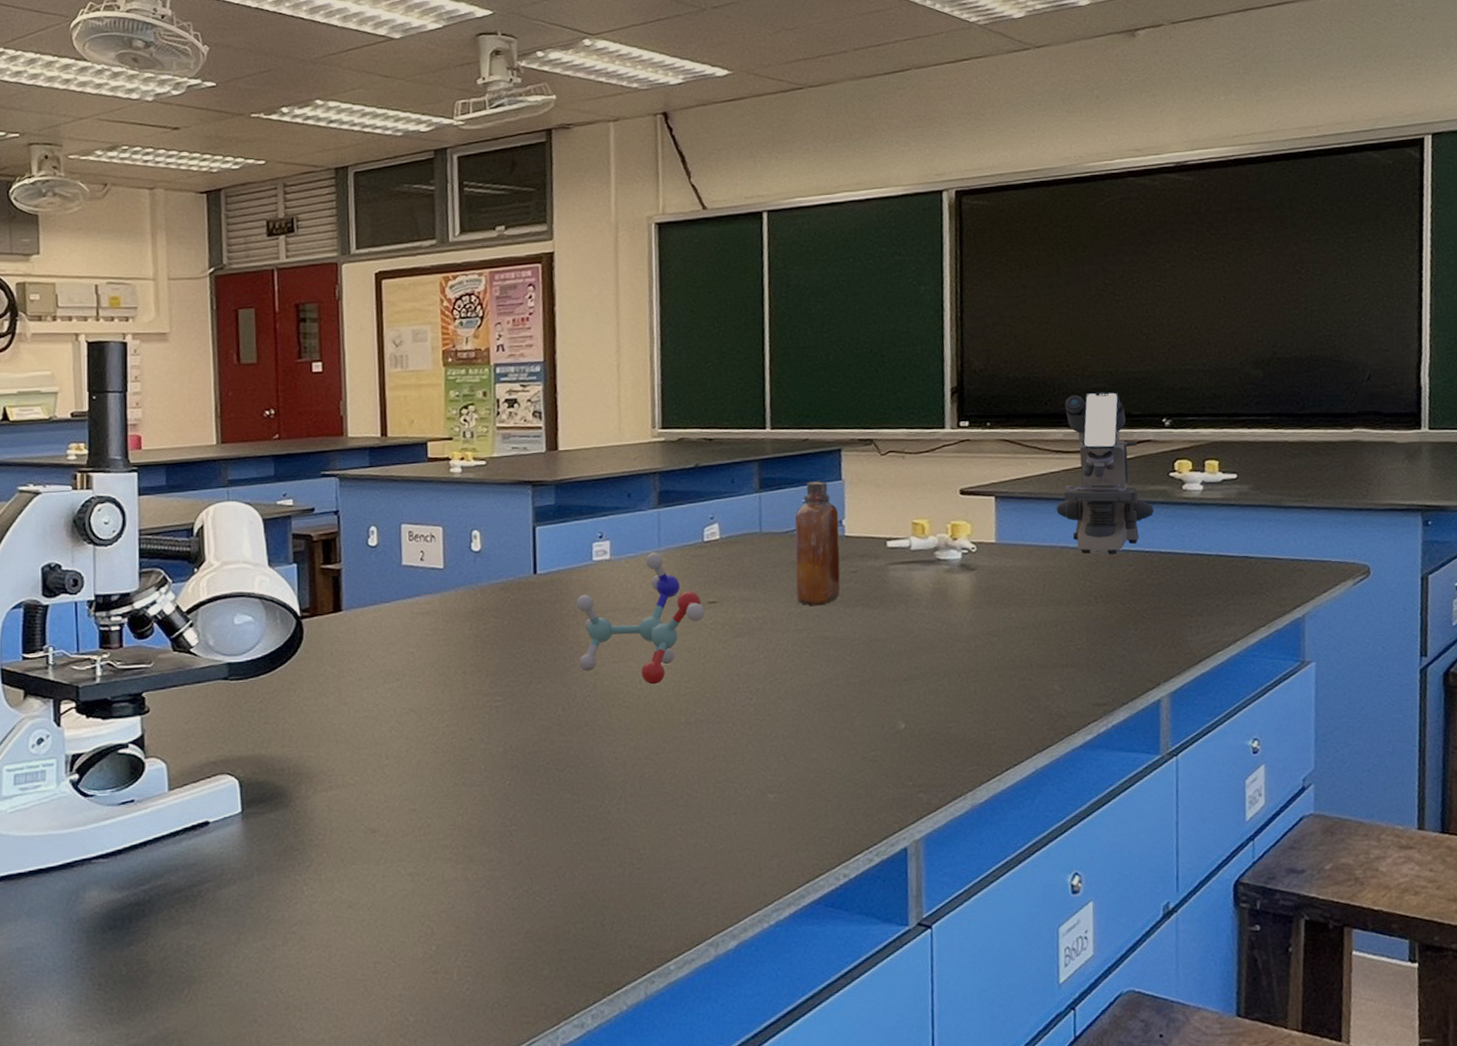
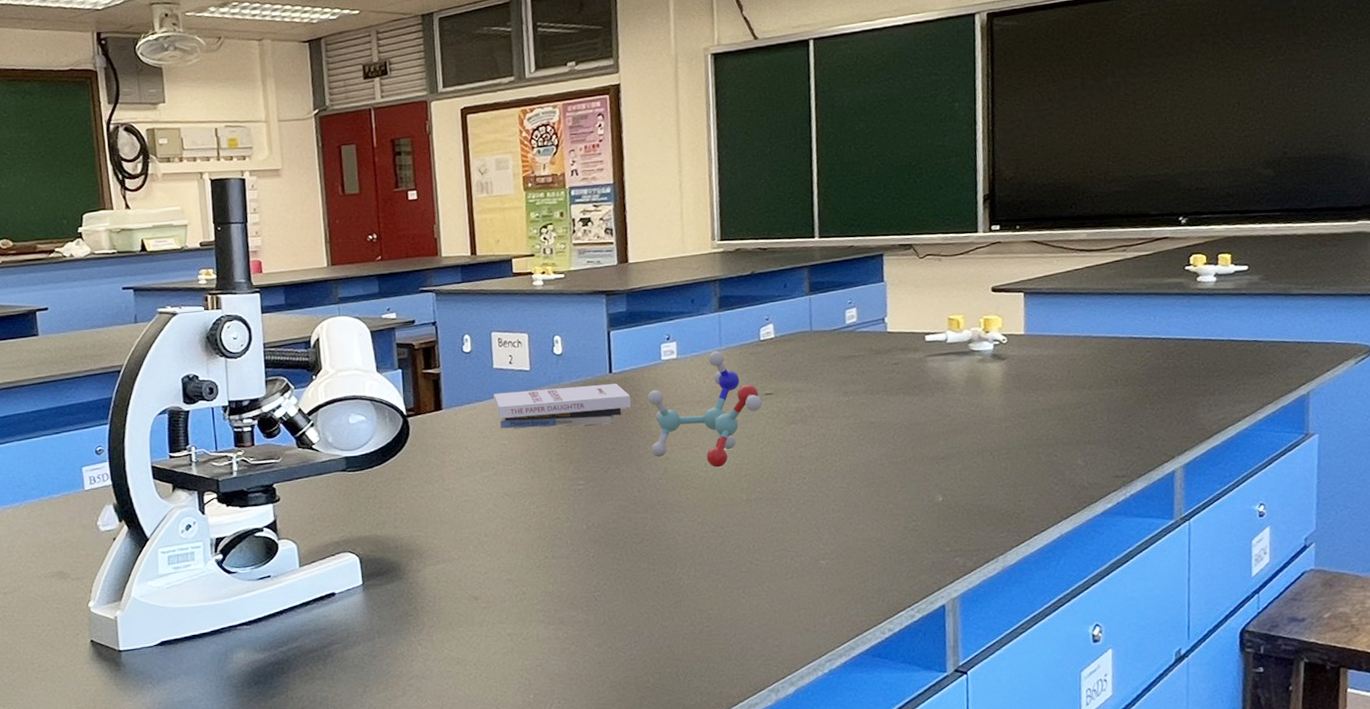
books: none [401,586,558,635] -> present [493,383,632,429]
flask: present [794,481,841,606] -> none [841,283,884,395]
microscope: present [1056,391,1154,555] -> none [1080,194,1171,342]

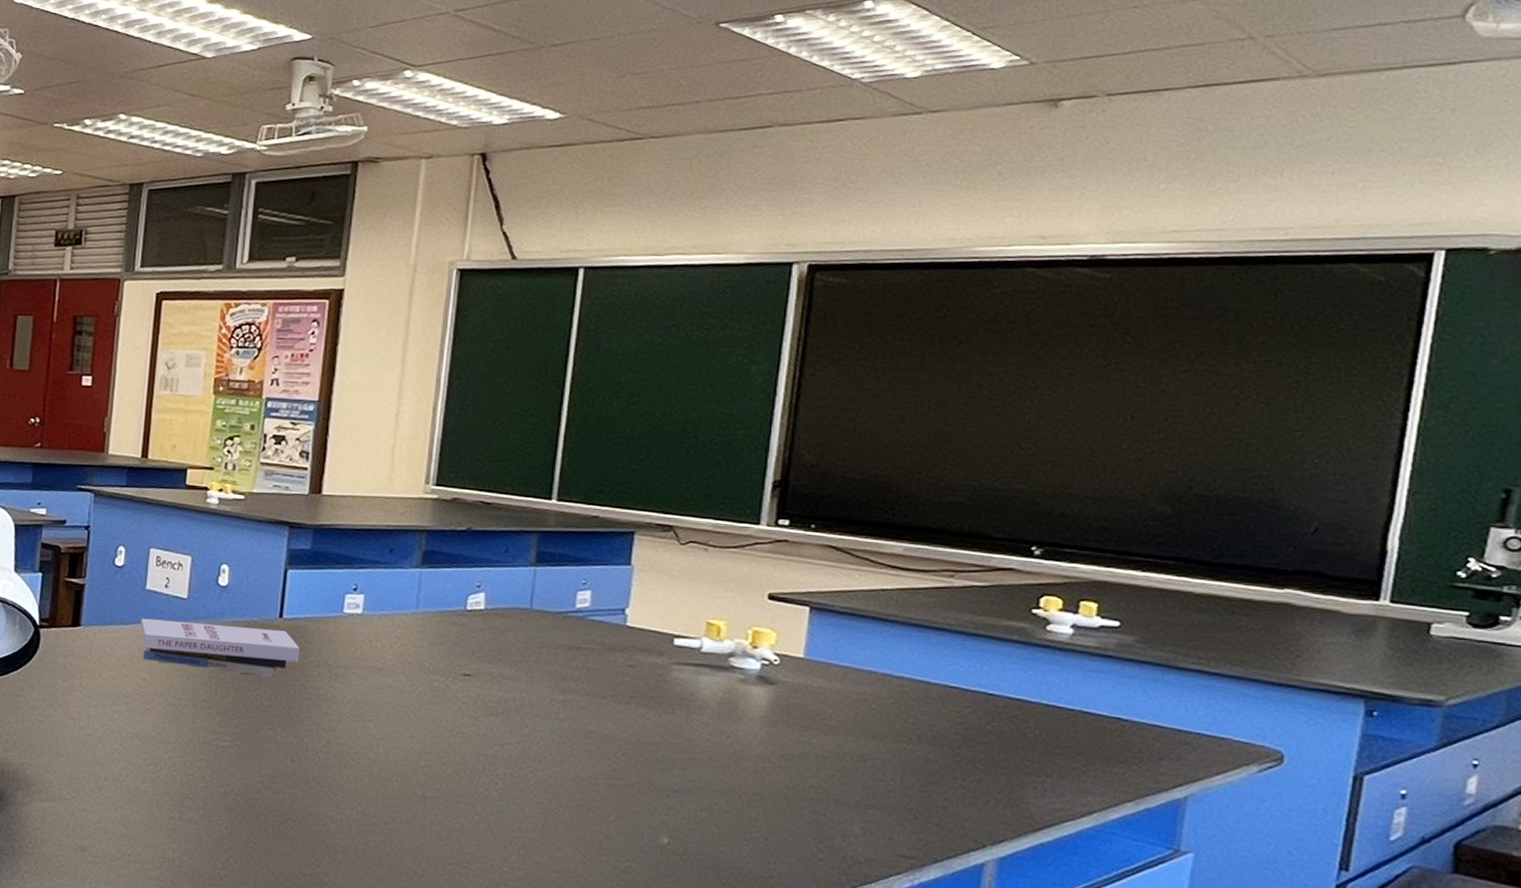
molecular model: present [647,350,762,468] -> none [315,613,458,751]

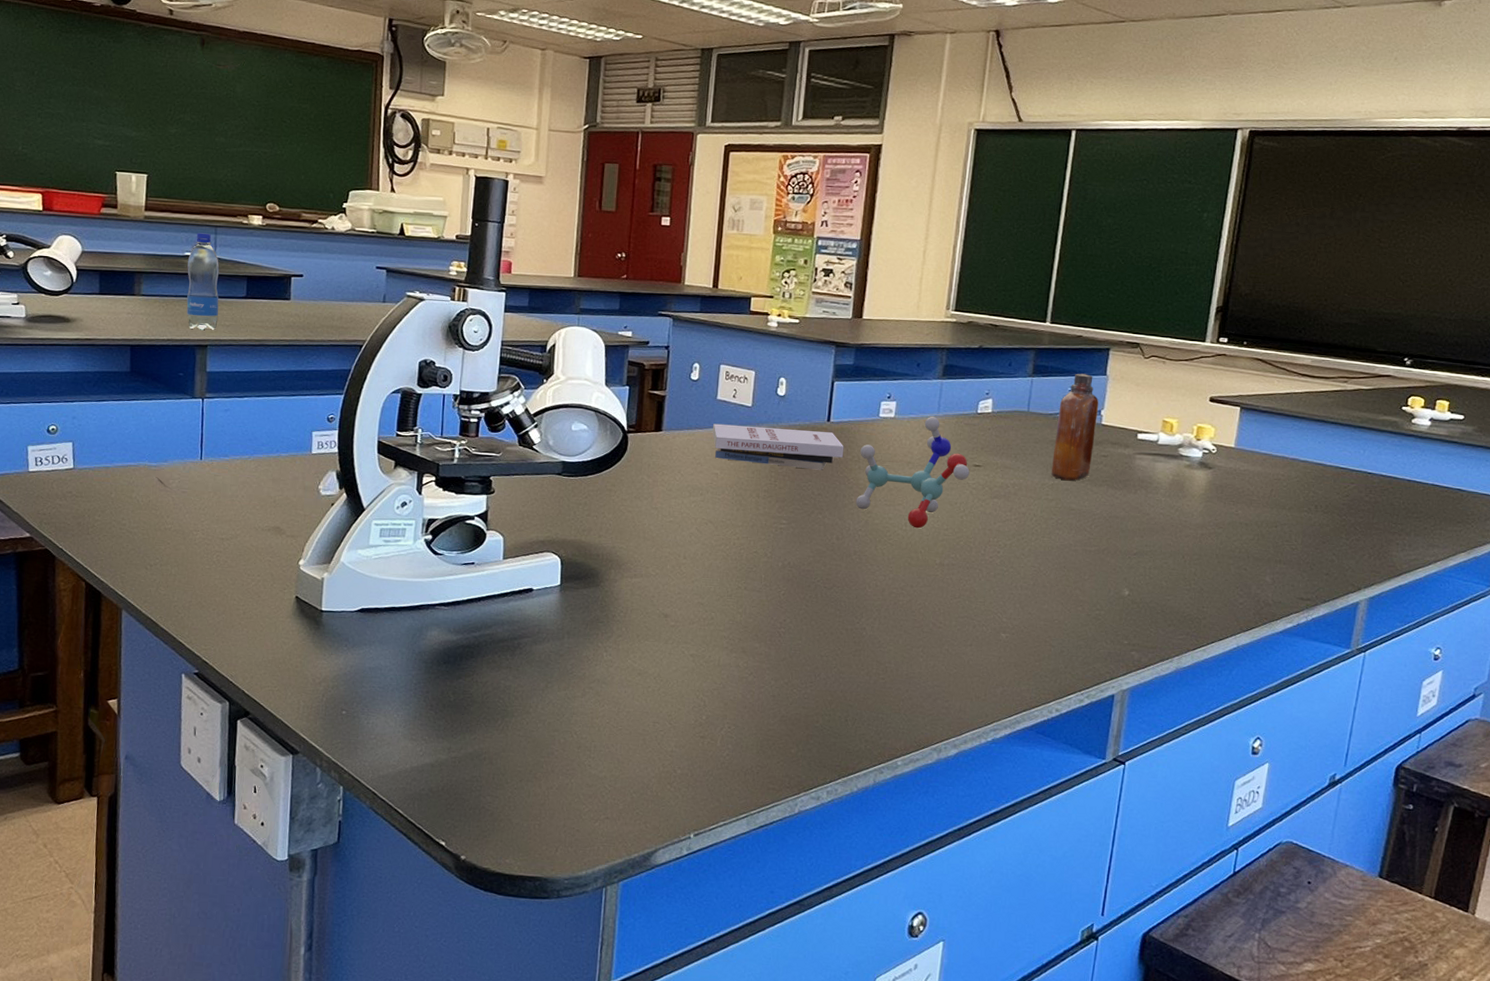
molecular model: none [315,613,458,751] -> present [855,416,970,529]
flask: none [561,562,623,697] -> present [1050,373,1099,481]

